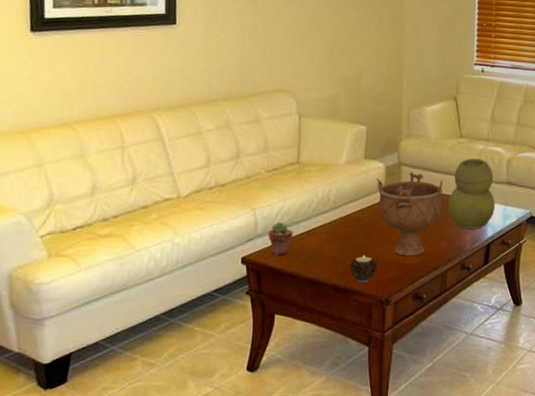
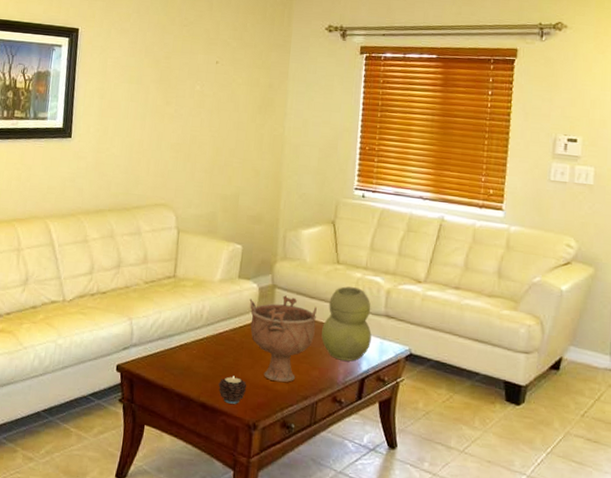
potted succulent: present [268,223,293,255] -> none [142,334,166,367]

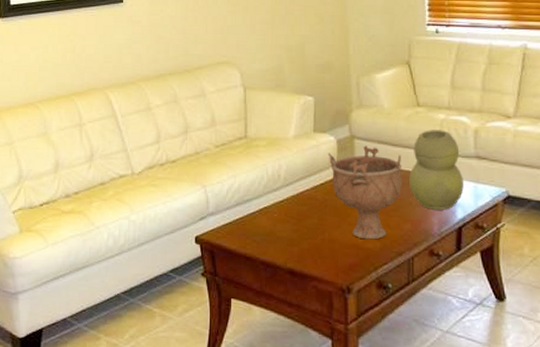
candle: present [218,375,247,404] -> none [305,237,336,268]

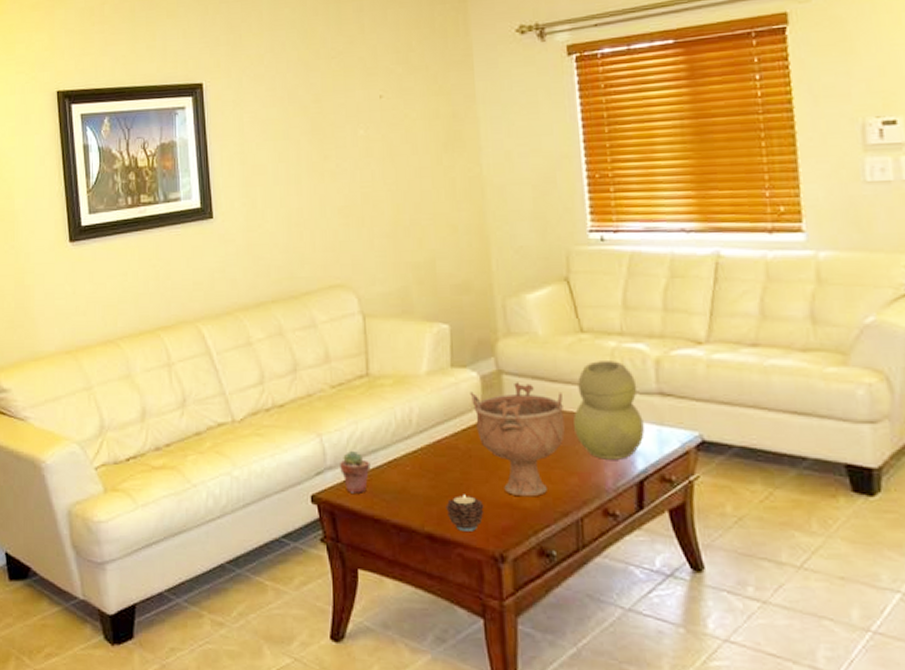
potted succulent: none [220,200,245,236] -> present [340,451,371,493]
candle: none [305,237,336,268] -> present [445,494,484,531]

